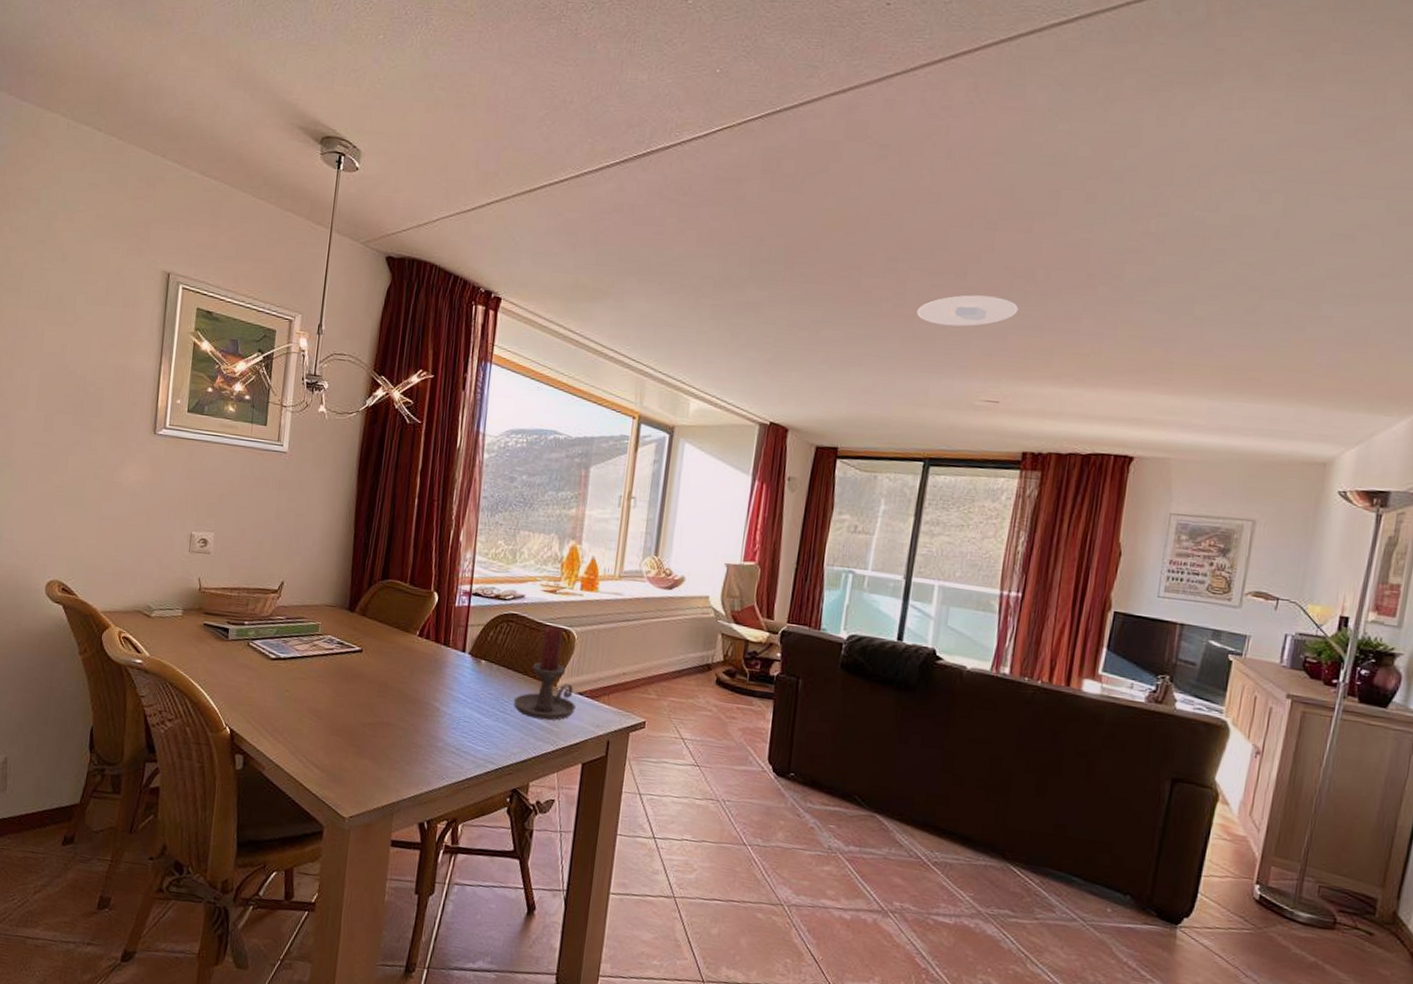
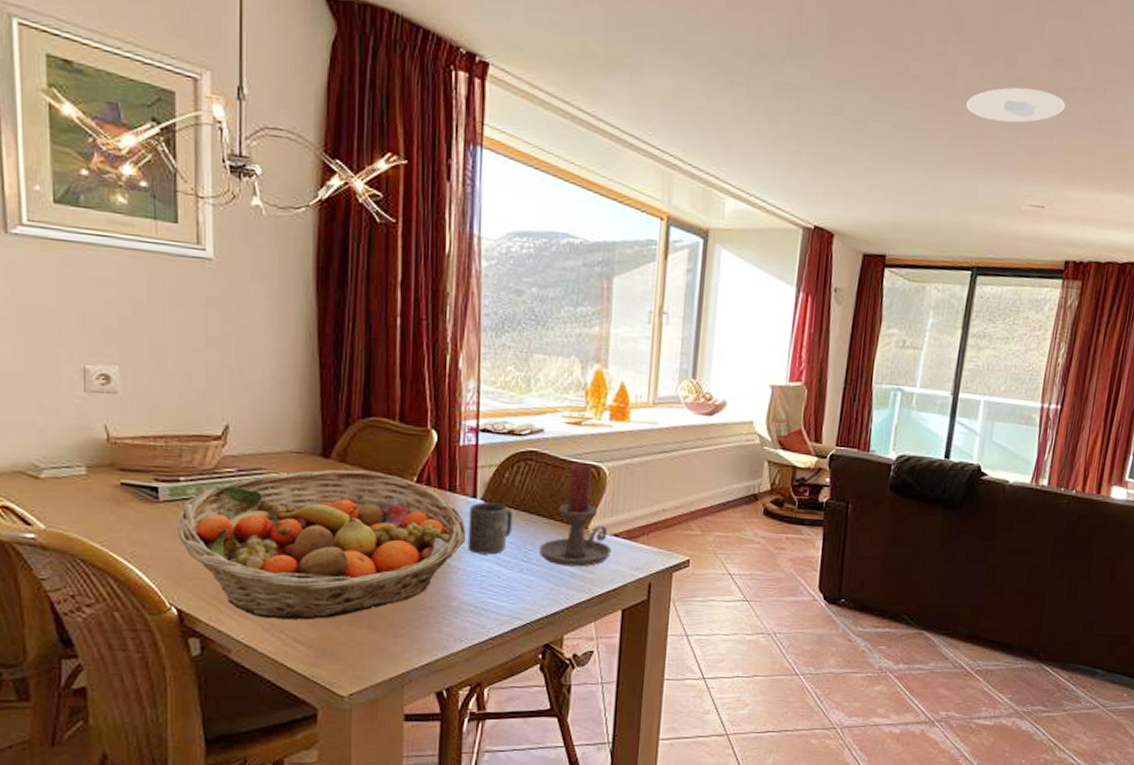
fruit basket: none [238,621,455,748] -> present [178,470,466,620]
mug: none [454,656,494,703] -> present [467,502,513,555]

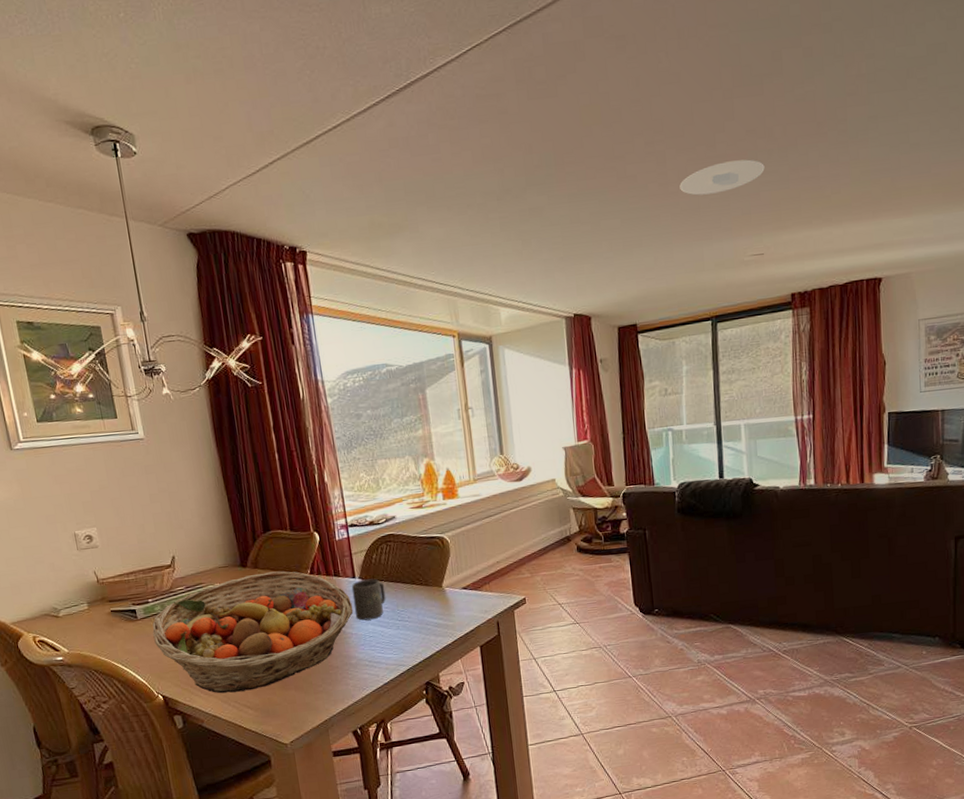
candle holder: present [538,462,611,567] -> none [408,536,463,619]

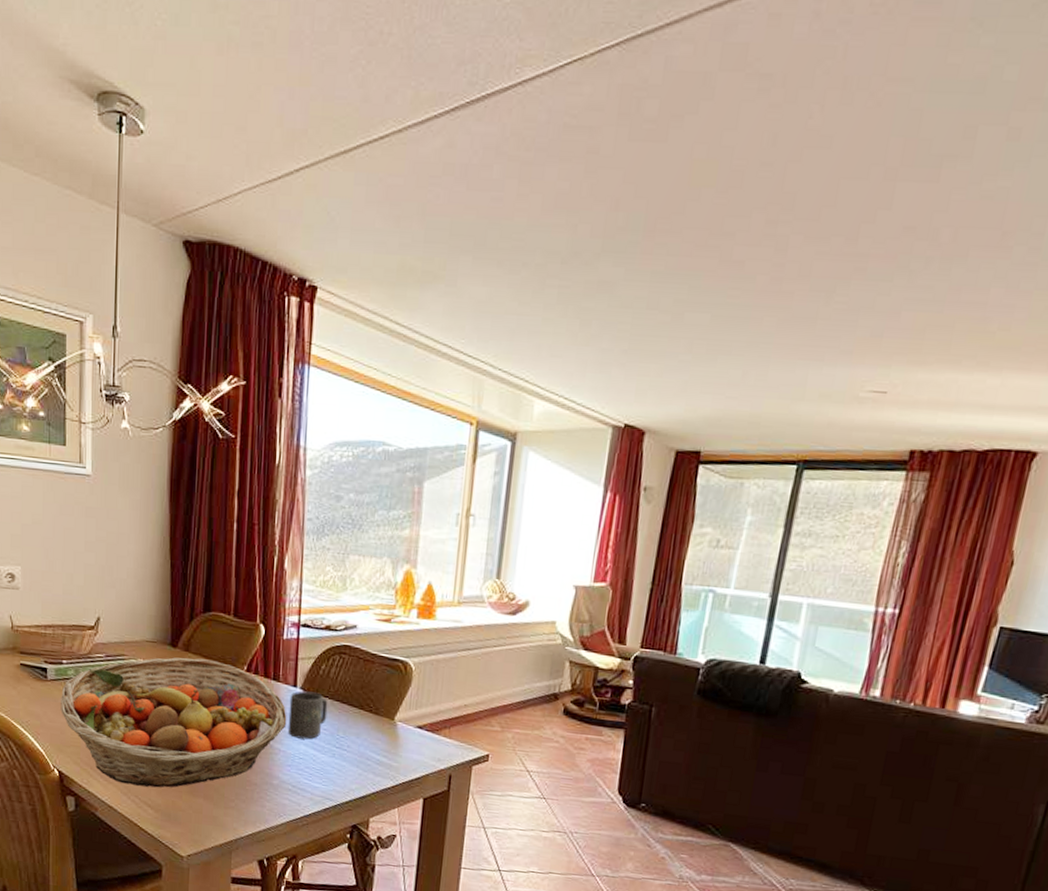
recessed light: present [679,159,765,196] -> none [797,263,917,303]

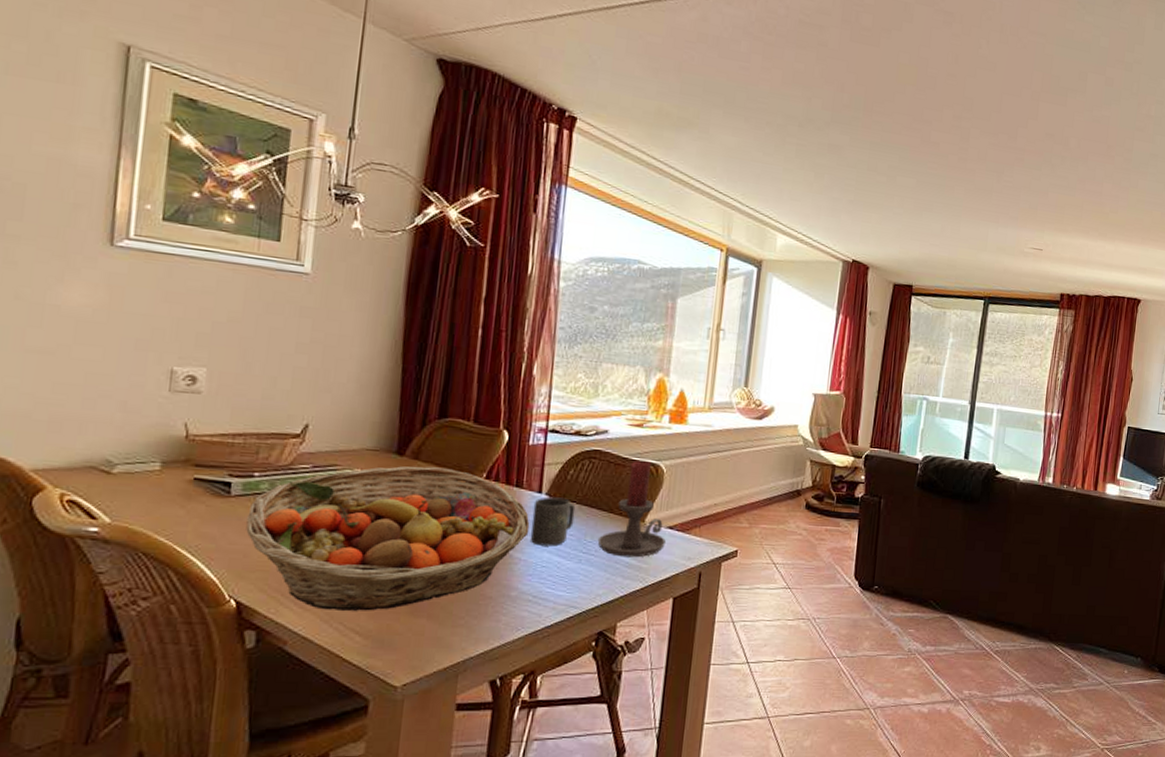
candle holder: none [349,657,415,756] -> present [597,461,666,558]

